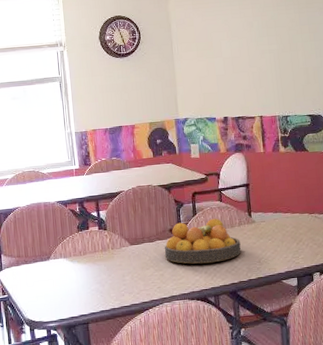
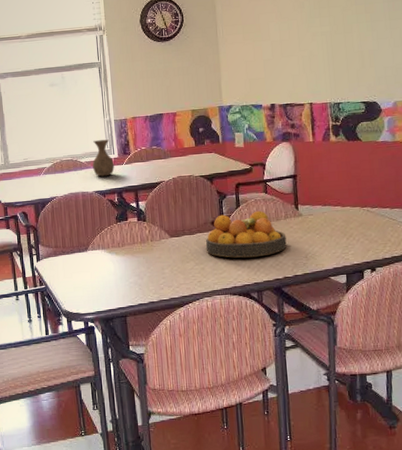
vase: none [54,151,76,188] -> present [93,139,114,177]

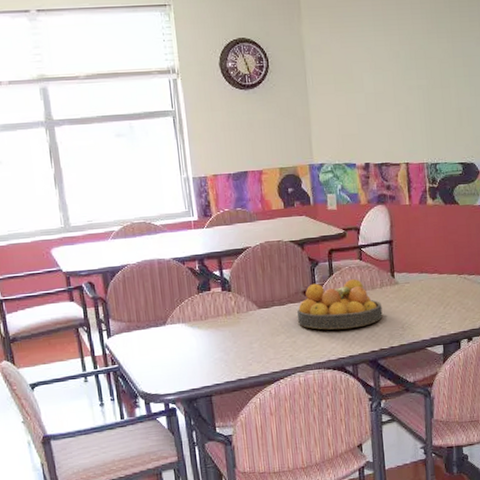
vase: present [93,139,114,177] -> none [169,199,194,242]

